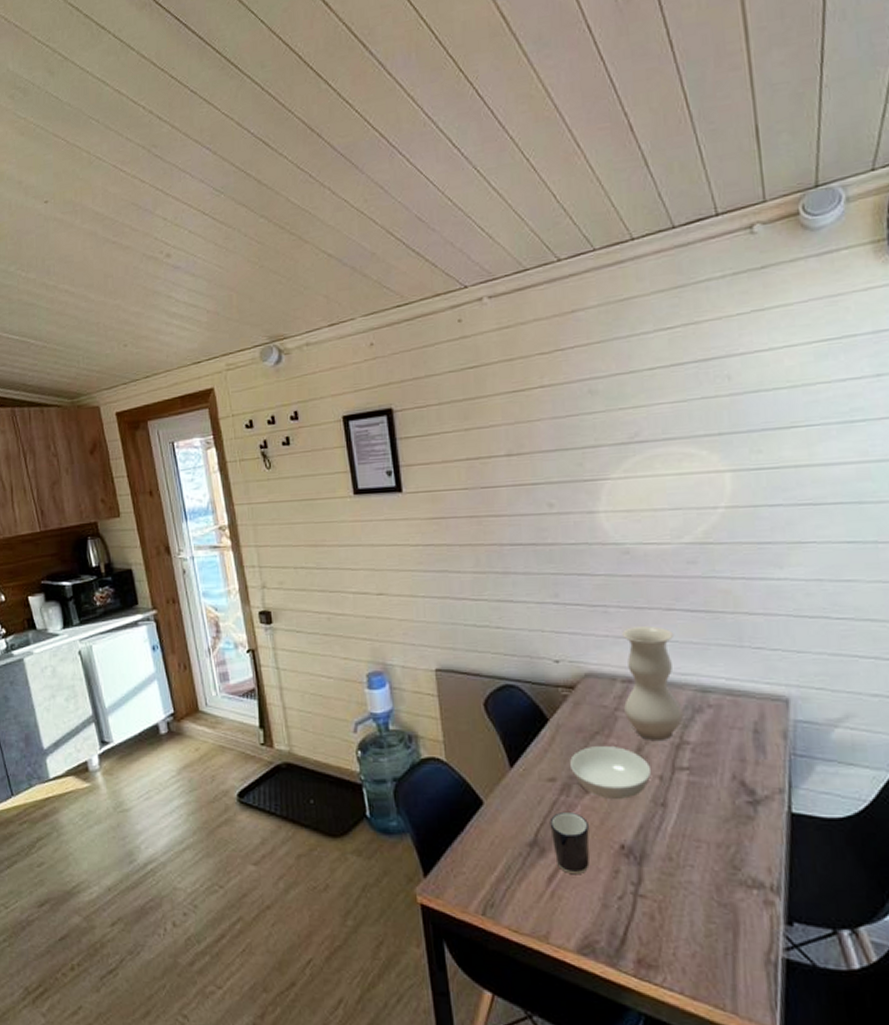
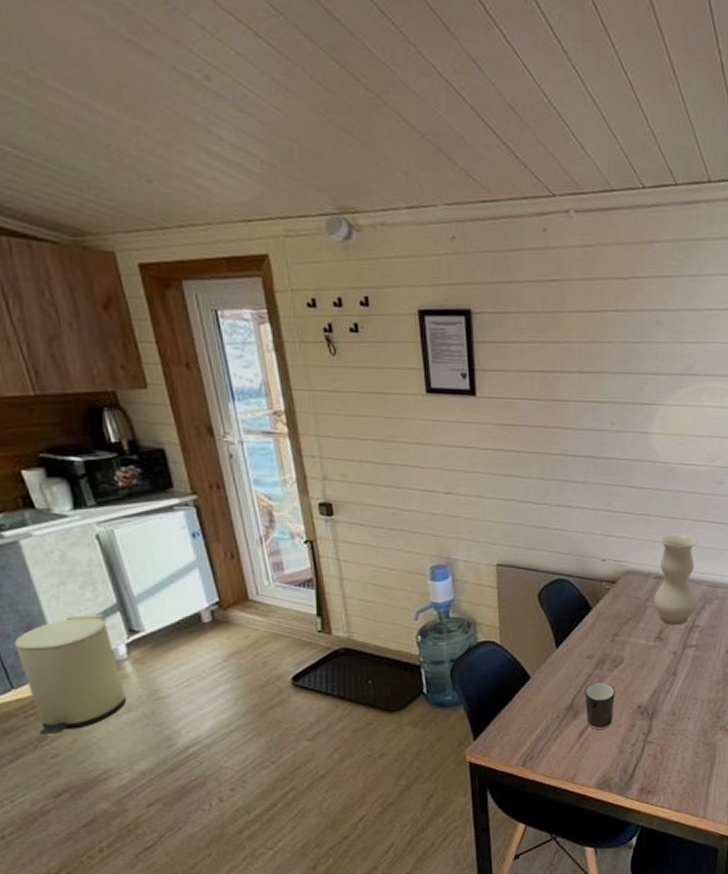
pedal bin: none [15,725,98,842] -> present [14,614,127,734]
bowl: present [570,746,652,799] -> none [606,630,669,671]

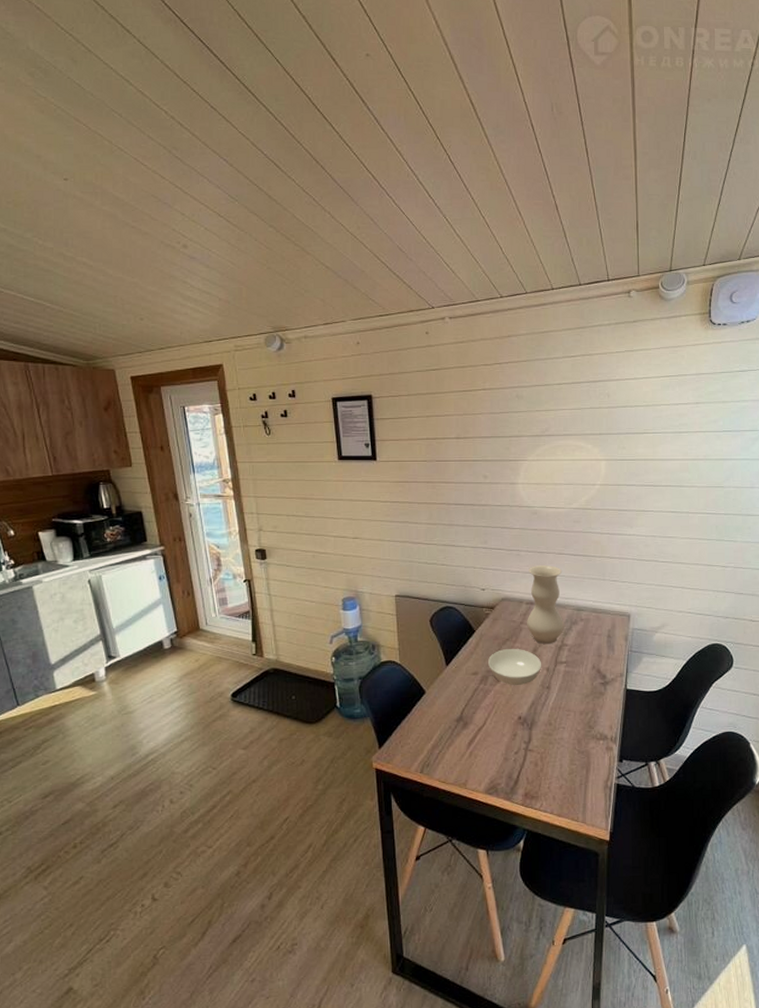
pedal bin: present [14,614,127,734] -> none [22,643,103,744]
mug: present [584,681,615,730] -> none [471,695,498,739]
bowl: none [606,630,669,671] -> present [488,649,542,685]

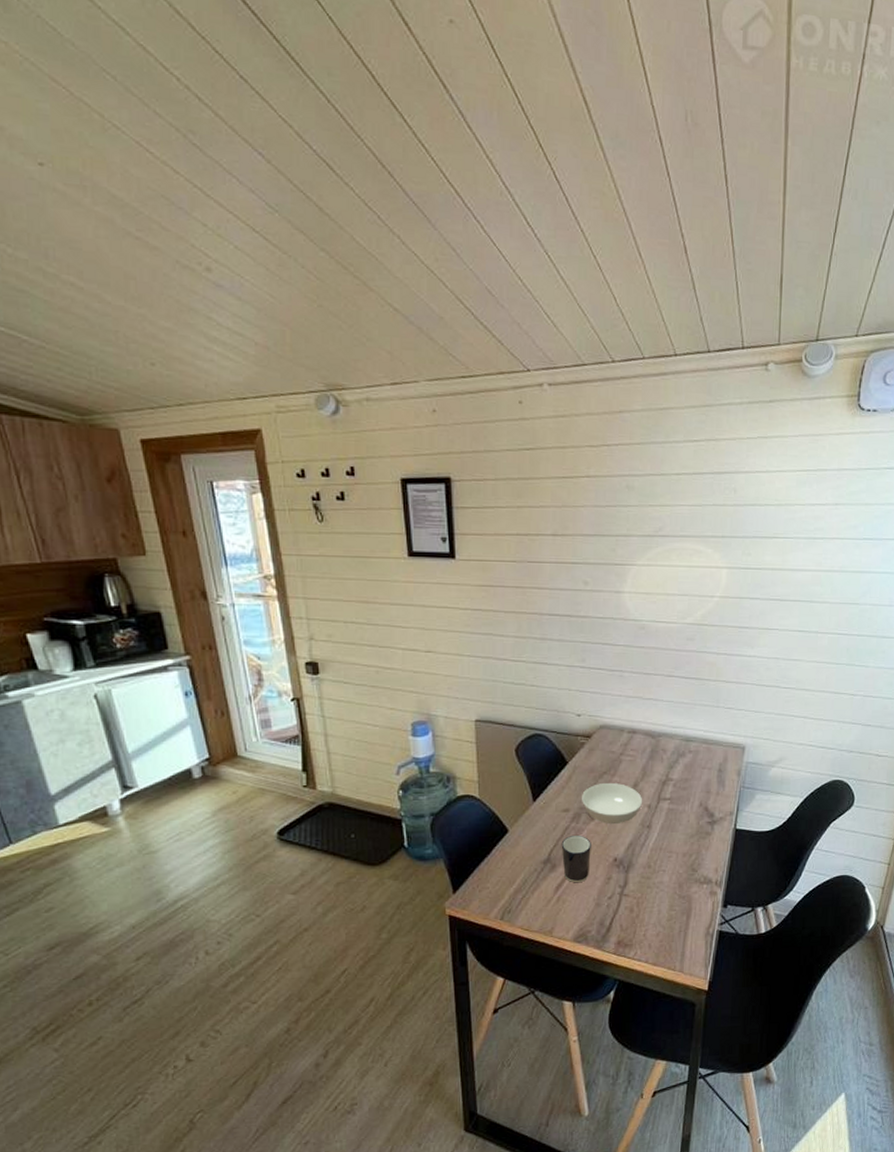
mug: none [471,695,498,739] -> present [561,834,591,883]
vase: present [527,565,564,644] -> none [628,689,671,778]

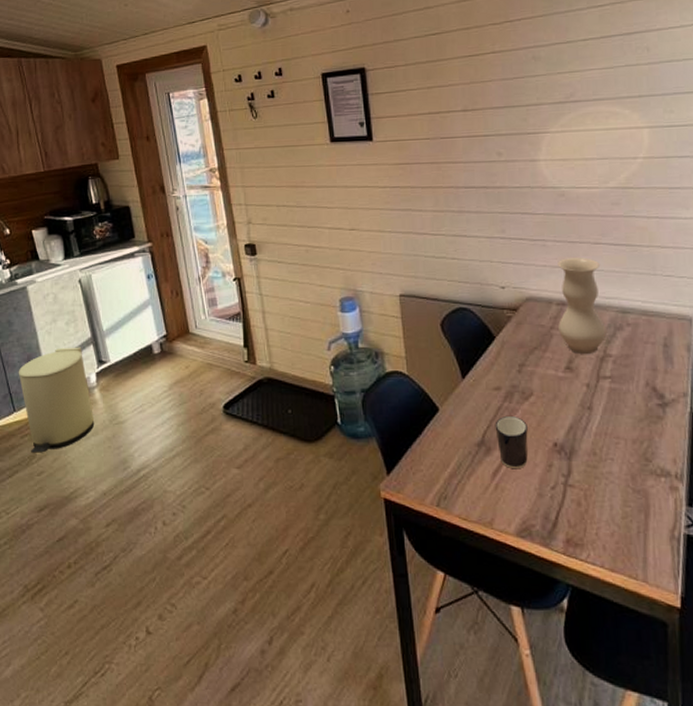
pedal bin: none [13,771,119,888] -> present [18,347,95,453]
bowl: present [582,783,643,824] -> none [513,360,581,404]
vase: none [628,689,671,778] -> present [557,258,607,354]

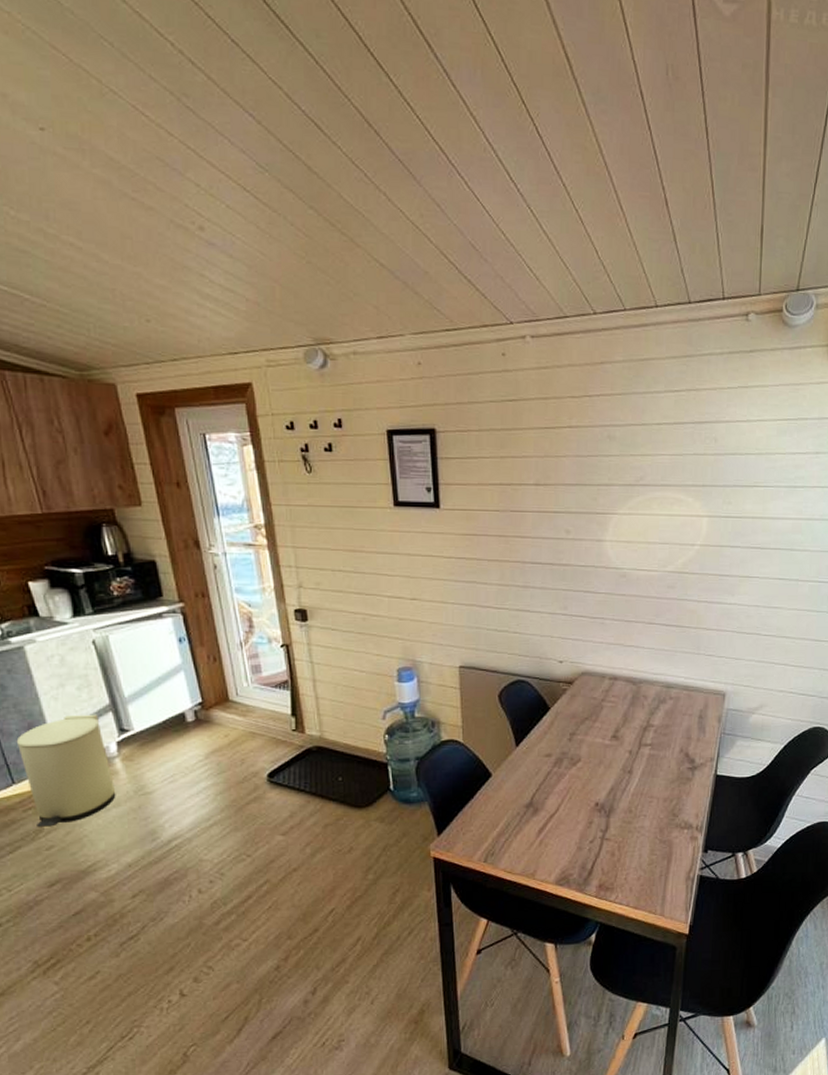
mug: present [495,415,528,470] -> none [543,779,573,827]
vase: present [557,258,607,354] -> none [609,636,652,724]

